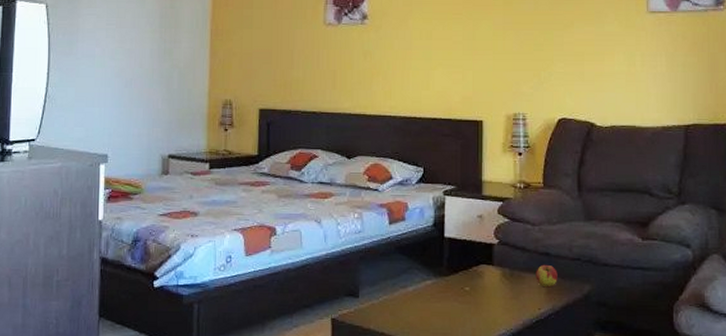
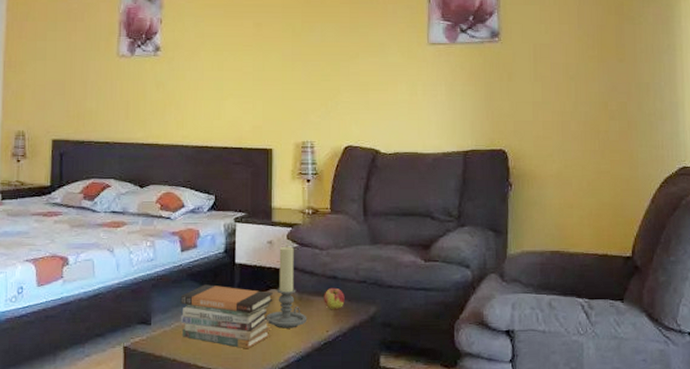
book stack: none [388,258,483,325] -> present [180,284,273,349]
candle holder: none [475,221,519,305] -> present [265,246,308,329]

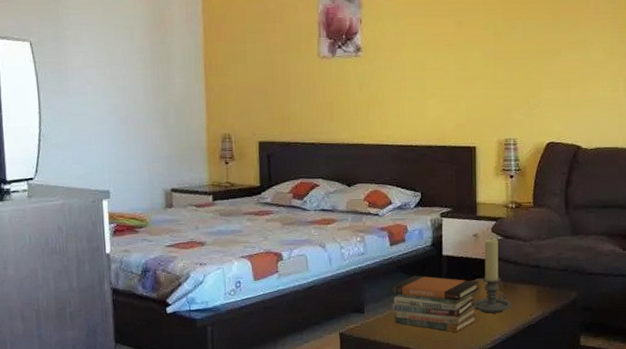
apple: present [324,287,345,310] -> none [527,275,547,296]

